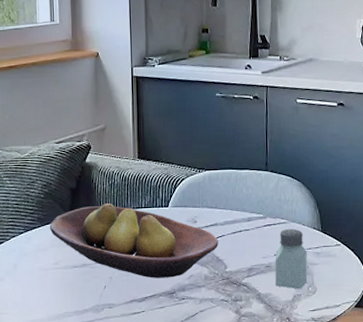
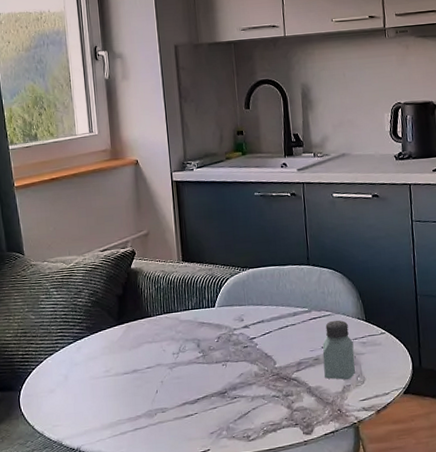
fruit bowl: present [50,203,219,278] -> none [99,307,267,380]

